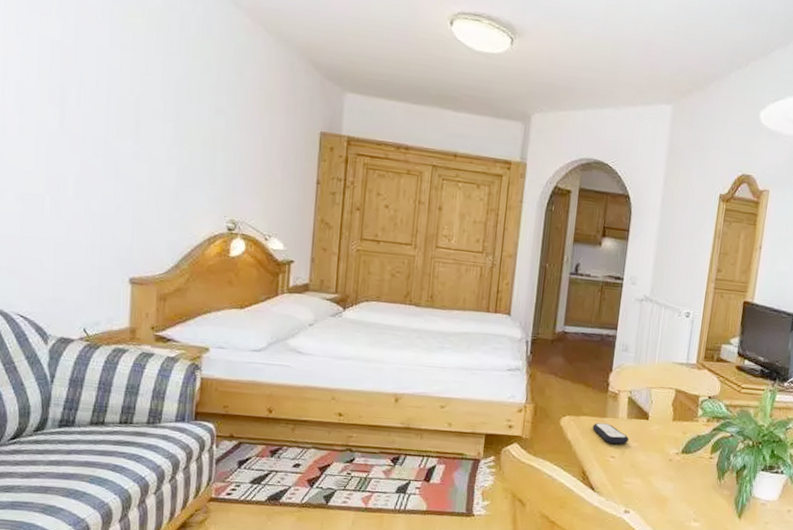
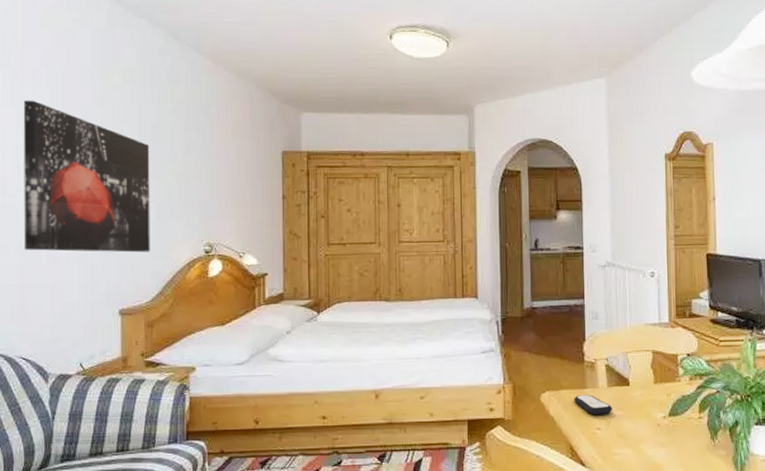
wall art: none [25,29,174,221] -> present [23,100,150,253]

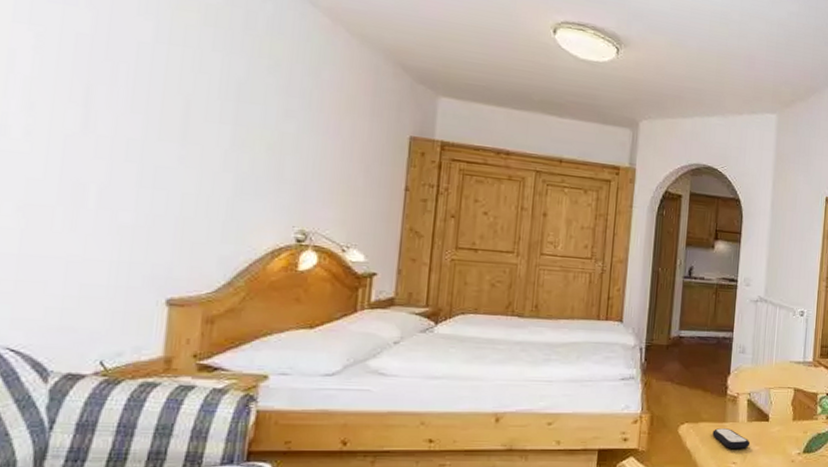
wall art: present [23,100,150,253] -> none [28,20,233,233]

